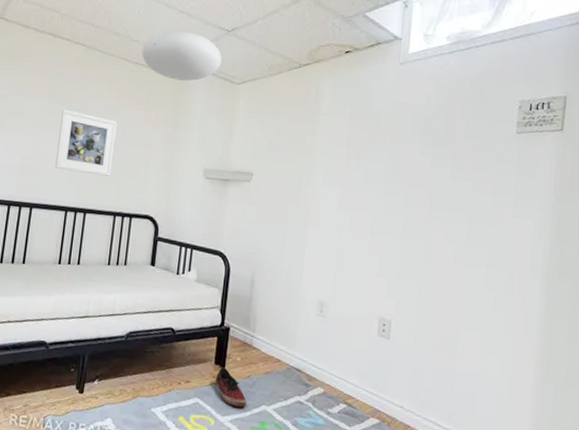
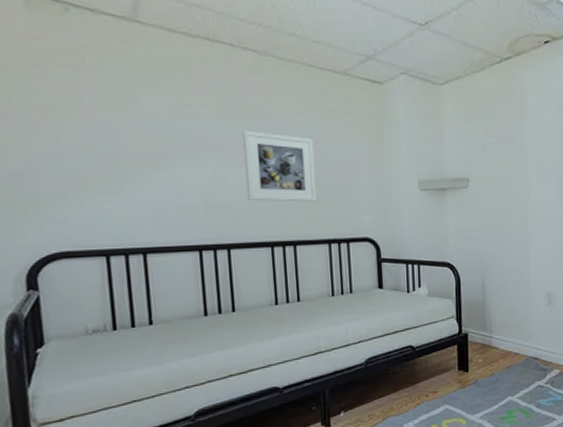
ceiling light: present [141,30,222,81] -> none [326,27,419,86]
shoe: present [214,367,247,407] -> none [461,371,493,404]

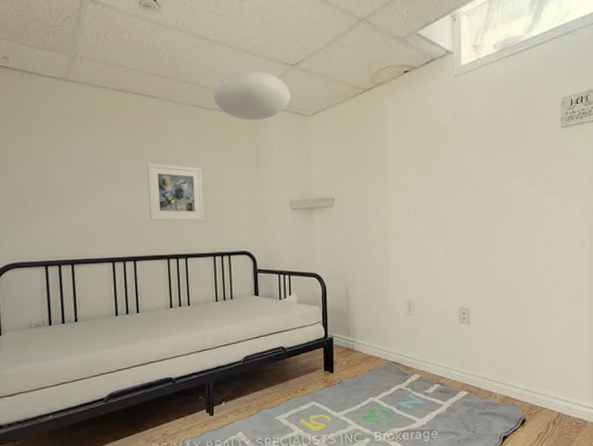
ceiling light: none [326,27,419,86] -> present [213,70,290,120]

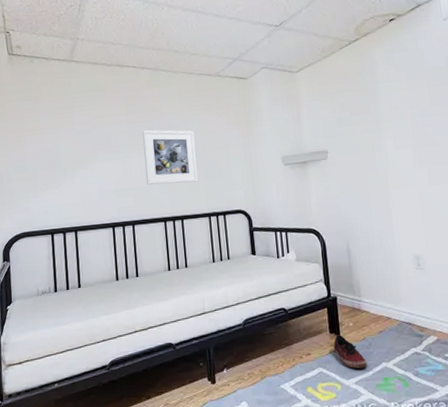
ceiling light: present [213,70,290,120] -> none [202,34,277,82]
shoe: none [326,372,356,402] -> present [333,335,367,369]

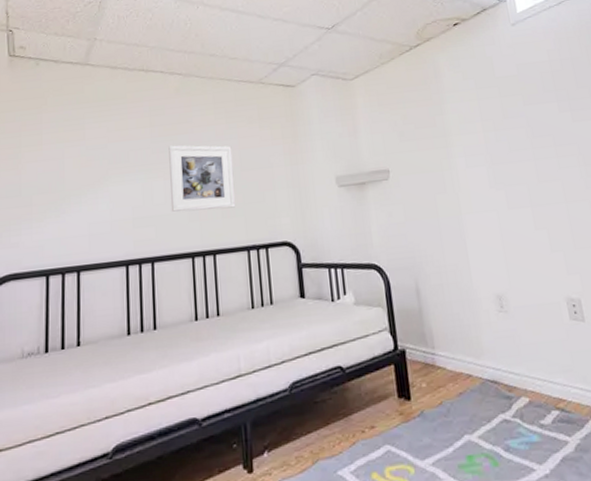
shoe: present [333,335,367,369] -> none [403,399,446,444]

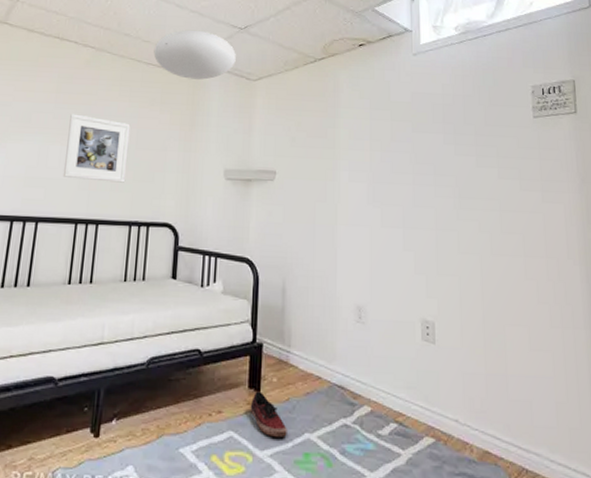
ceiling light: none [242,37,329,90] -> present [153,29,236,80]
shoe: none [403,399,446,444] -> present [250,391,287,437]

